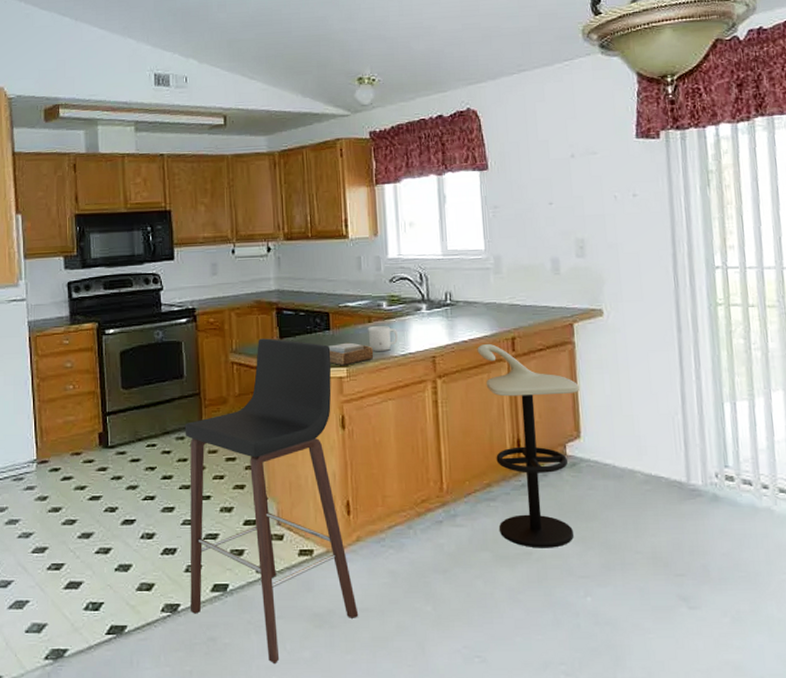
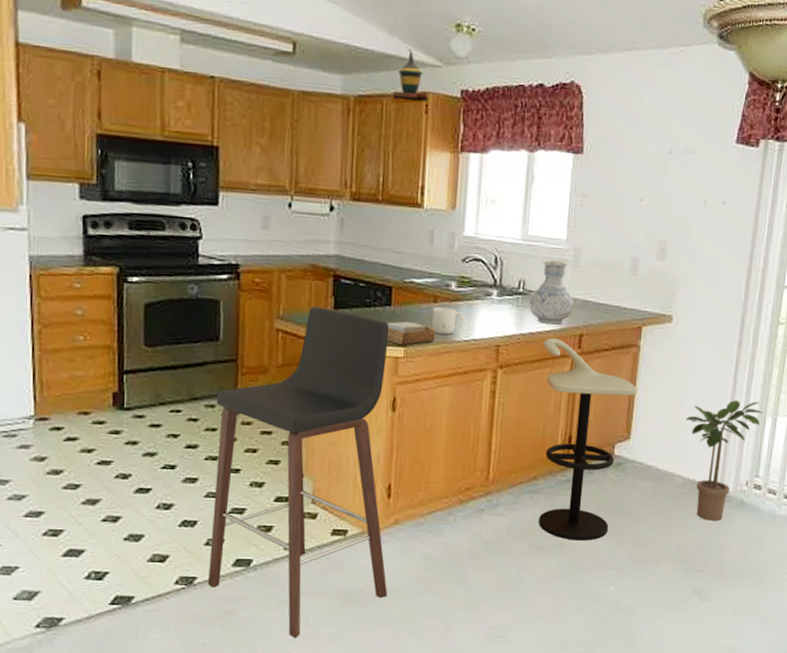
decorative basket: none [311,104,342,148] -> present [393,47,429,102]
vase: none [457,270,502,331] -> present [528,260,574,325]
potted plant: none [636,387,720,519] -> present [686,400,764,521]

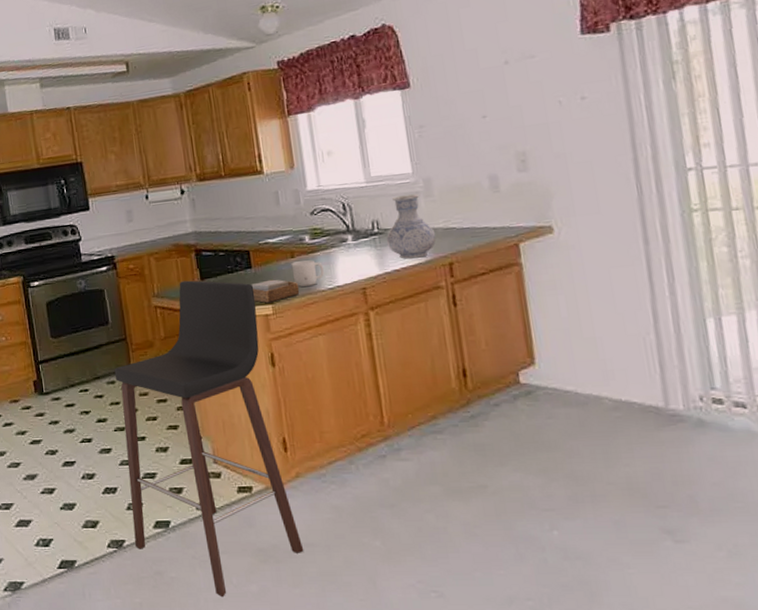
decorative basket: present [393,47,429,102] -> none [217,39,249,86]
bar stool: present [539,337,637,541] -> none [411,270,534,481]
potted plant: present [686,400,764,521] -> none [598,302,701,446]

